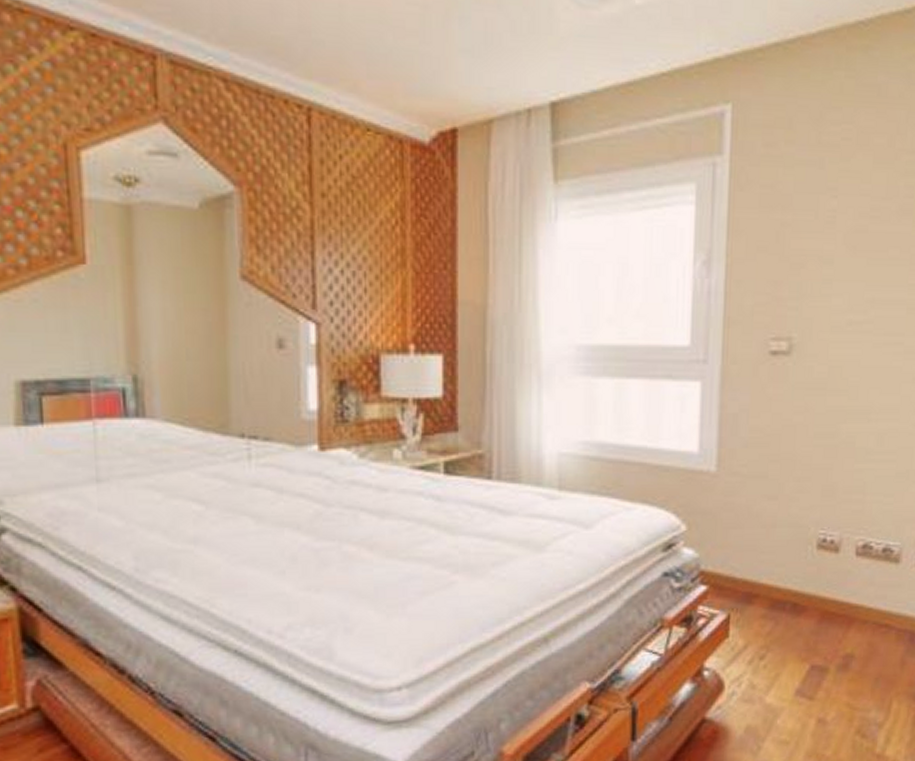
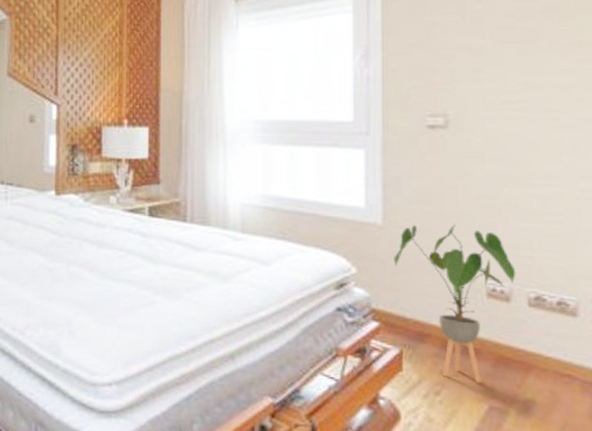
house plant: none [726,468,847,643] -> present [393,224,516,384]

